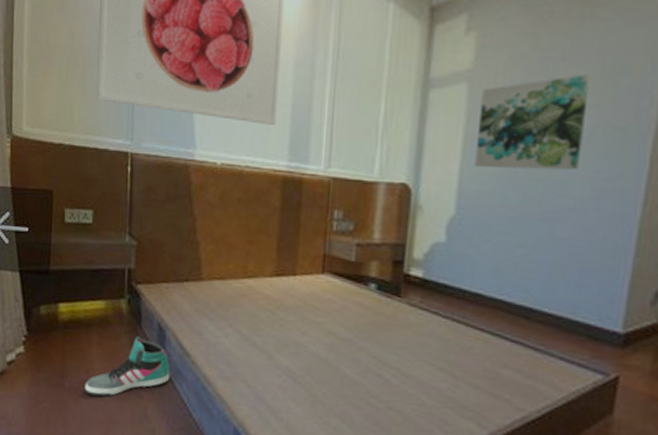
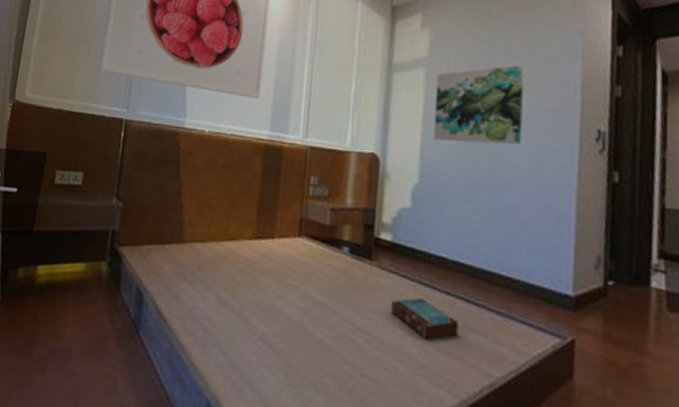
sneaker: present [84,336,170,397] -> none [53,300,145,367]
book: none [420,335,492,375] -> present [391,298,458,340]

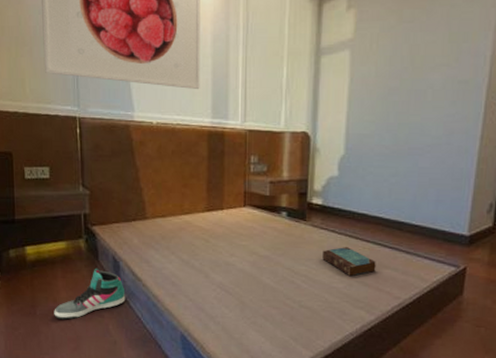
sneaker: none [53,300,145,367] -> present [54,268,126,320]
wall art: present [433,65,524,145] -> none [357,41,441,117]

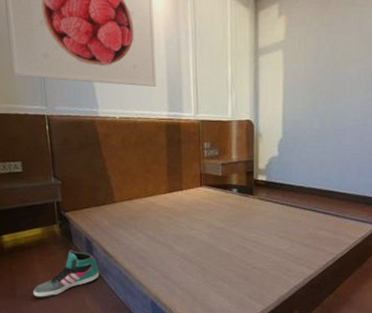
book: present [322,247,376,277] -> none [269,215,313,240]

